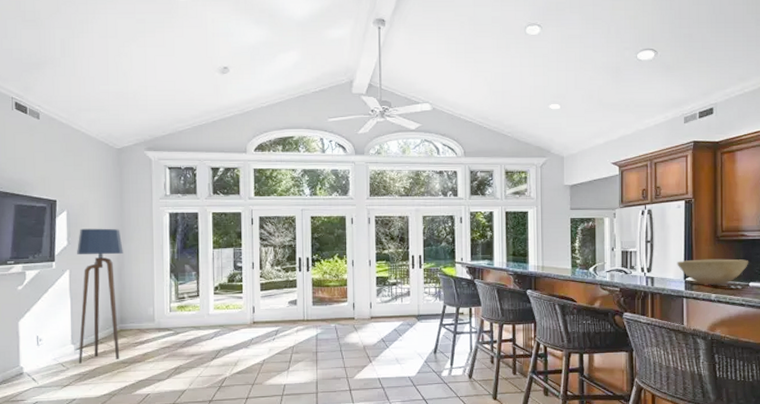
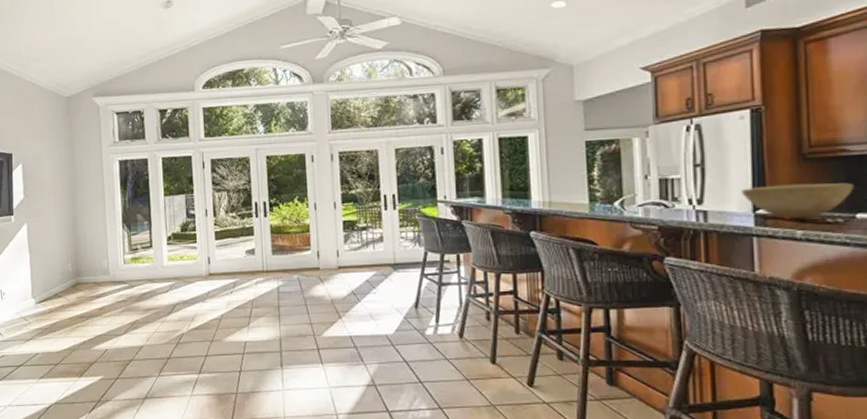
floor lamp: present [77,228,123,364] -> none [33,179,78,318]

